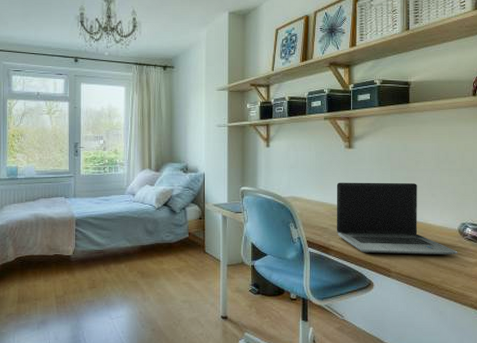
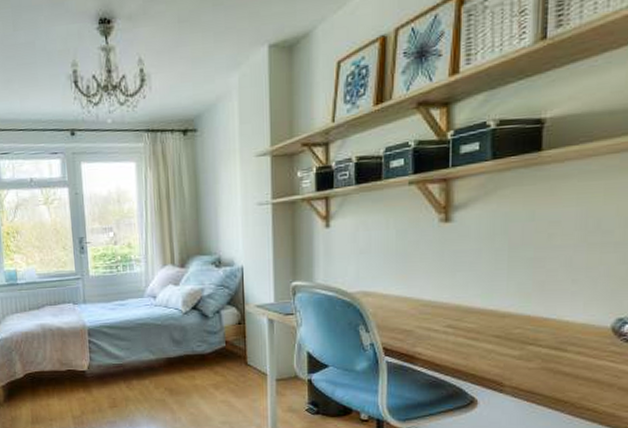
laptop computer: present [336,182,458,255] -> none [425,265,609,363]

